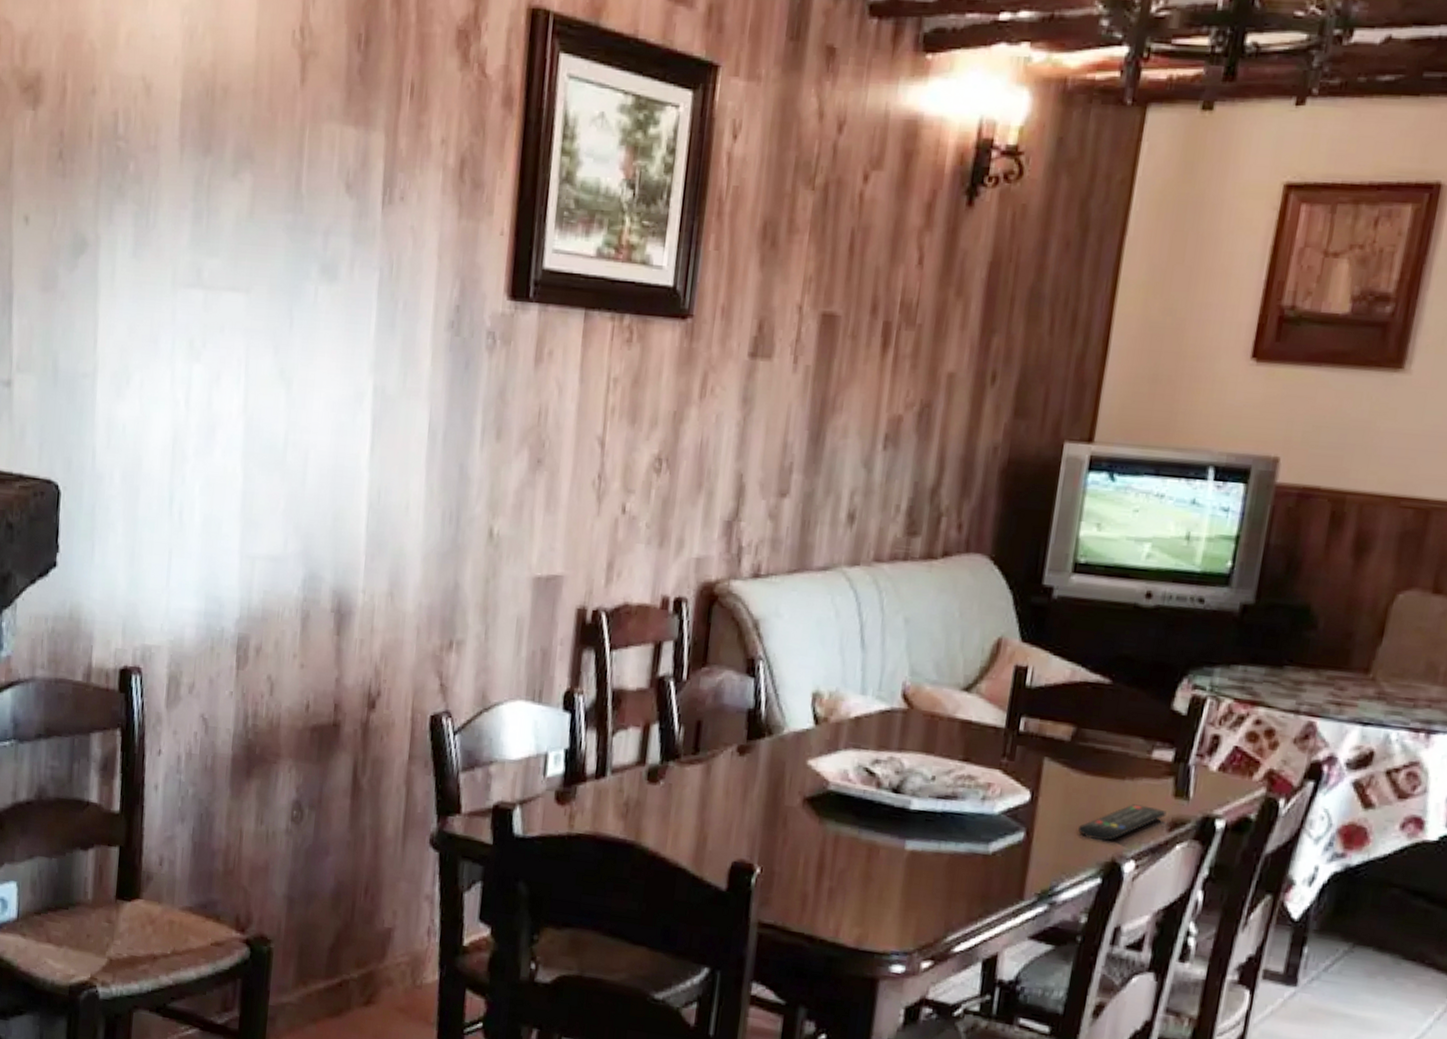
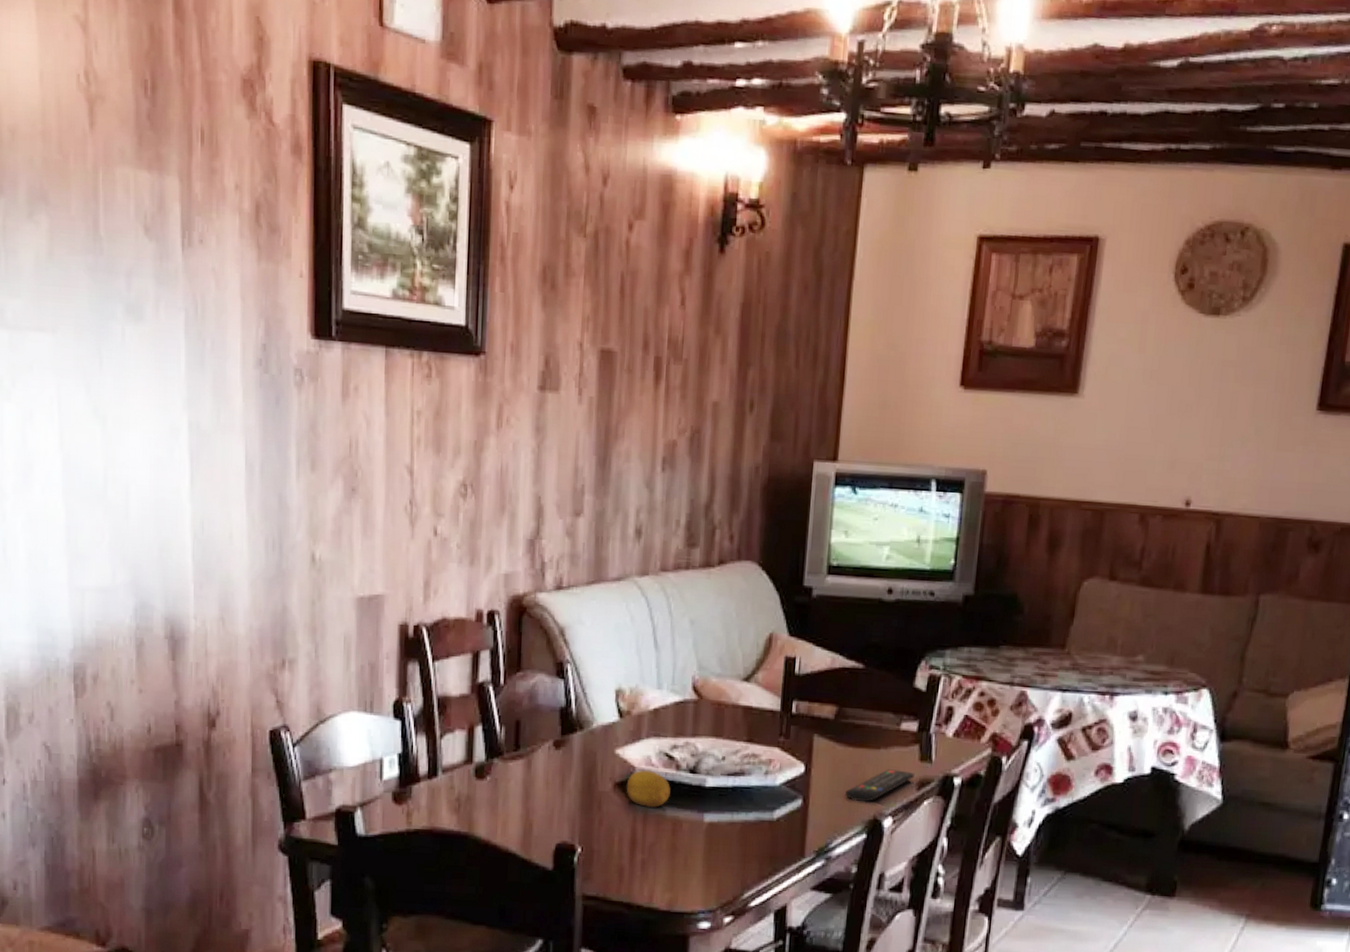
fruit: none [817,785,869,829] -> present [626,770,671,807]

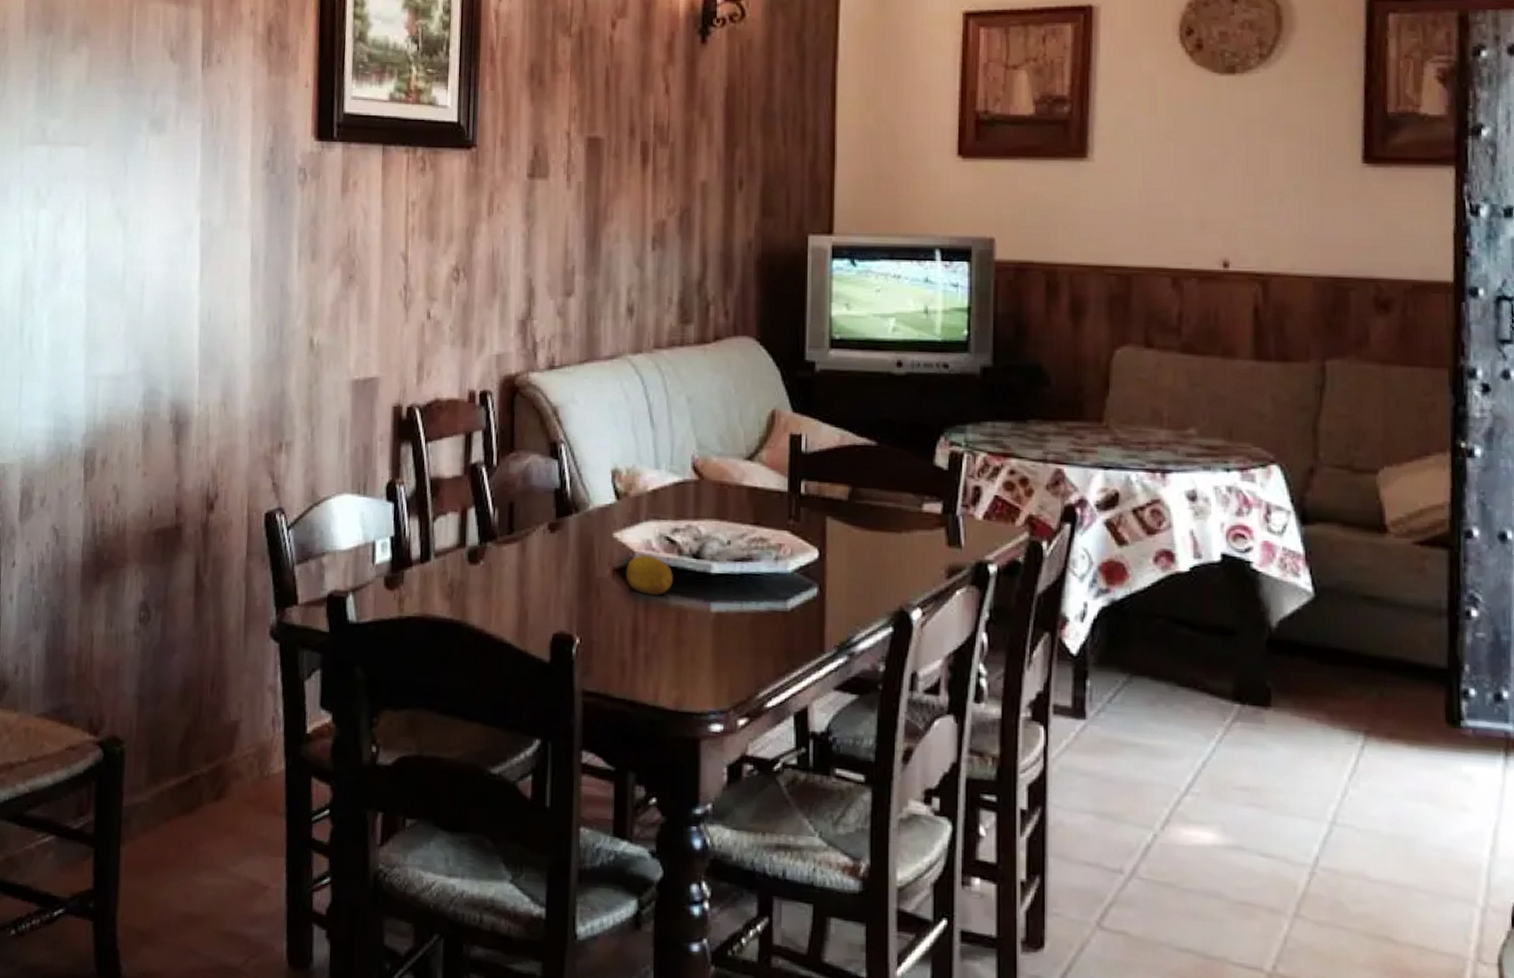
remote control: present [845,769,915,803] -> none [866,555,943,592]

